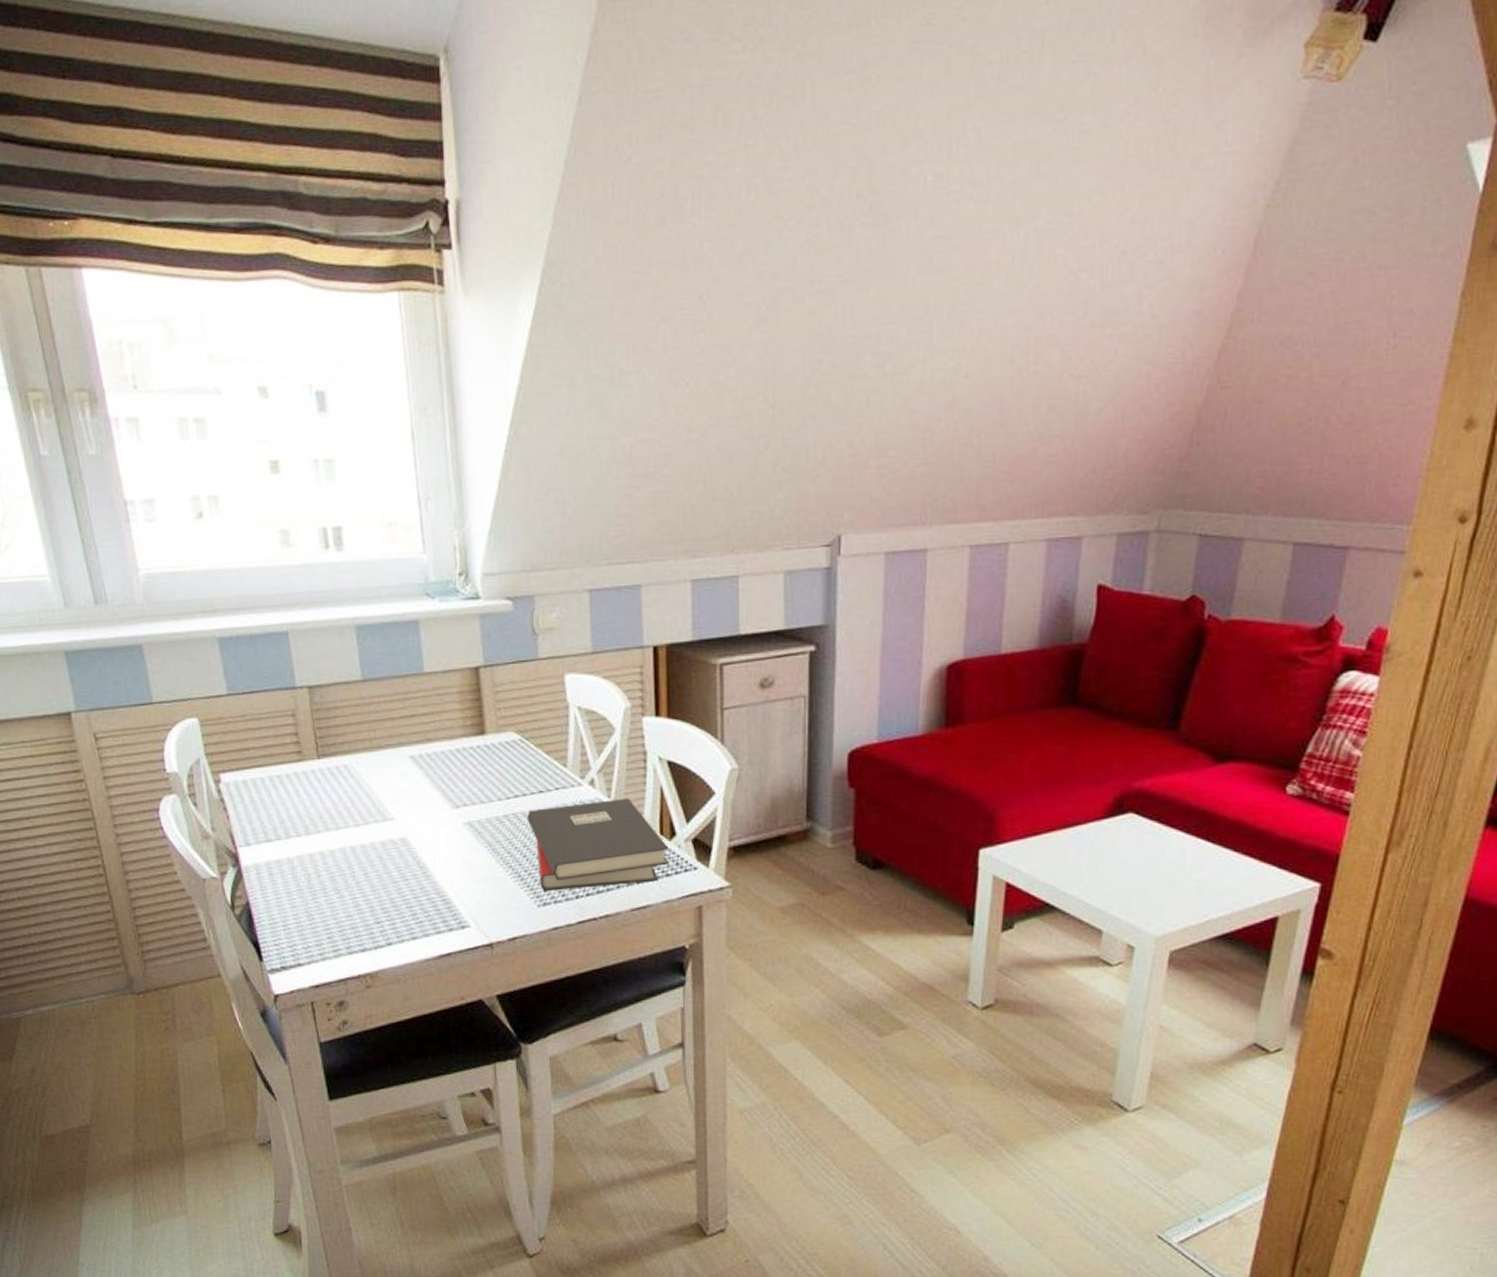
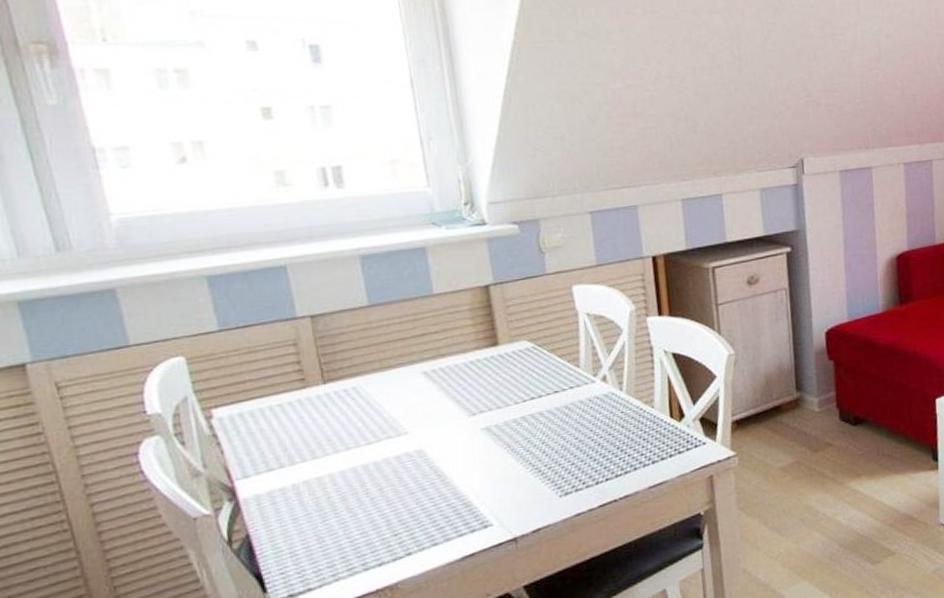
hardback book: present [526,798,669,891] -> none [543,389,680,482]

